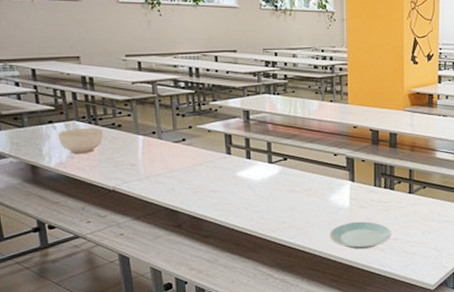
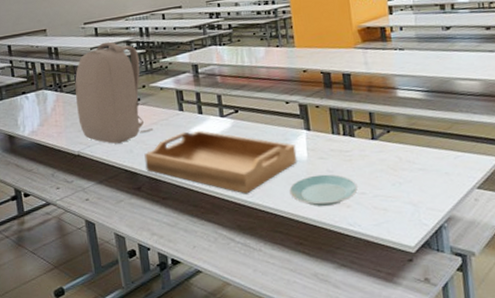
bowl: present [57,128,103,153] -> none [29,95,68,121]
backpack: none [111,78,197,181] -> present [74,41,153,144]
serving tray: none [187,174,340,236] -> present [144,130,298,194]

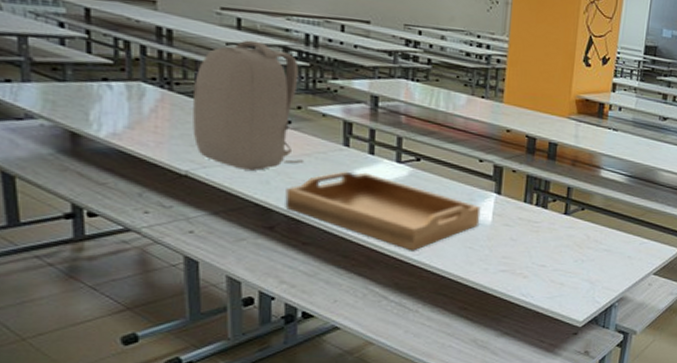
plate: present [289,174,358,206] -> none [463,241,539,274]

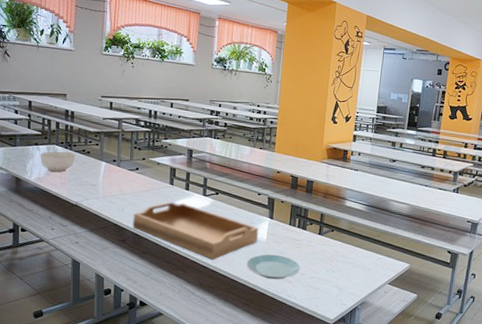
bowl: none [113,91,179,125] -> present [40,151,75,172]
backpack: present [192,40,303,171] -> none [81,116,145,202]
plate: none [463,241,539,274] -> present [247,254,300,279]

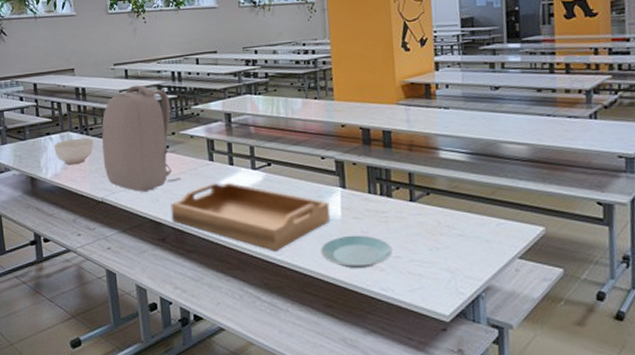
backpack: none [81,116,145,202] -> present [101,84,181,192]

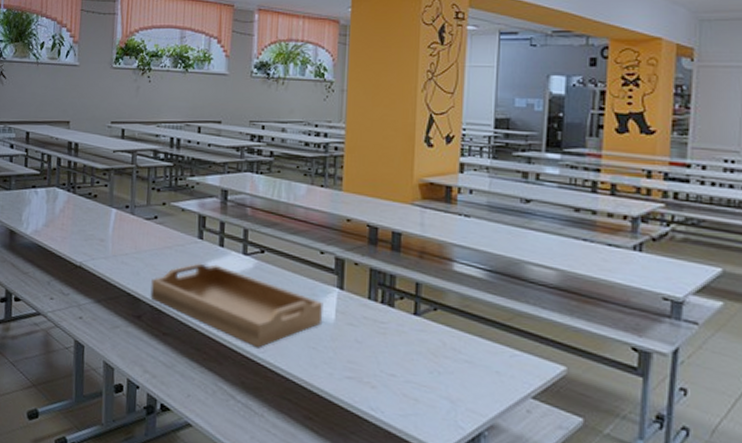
bowl: present [53,138,93,164] -> none [37,195,79,223]
backpack: present [101,84,181,192] -> none [87,147,165,262]
plate: present [320,235,393,268] -> none [307,342,388,382]

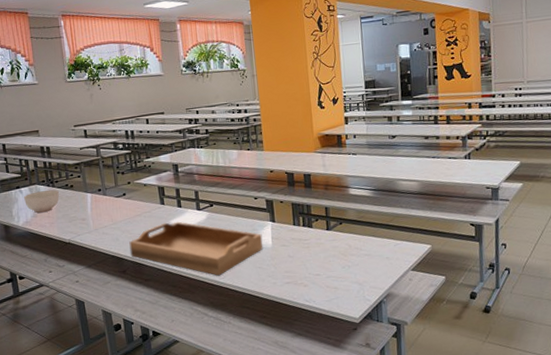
bowl: none [37,195,79,223] -> present [23,190,59,213]

